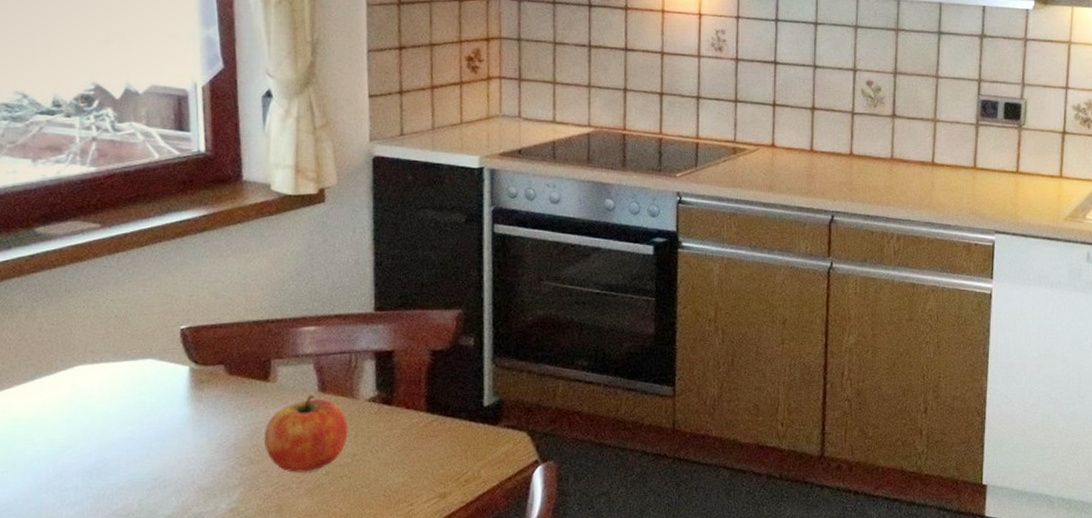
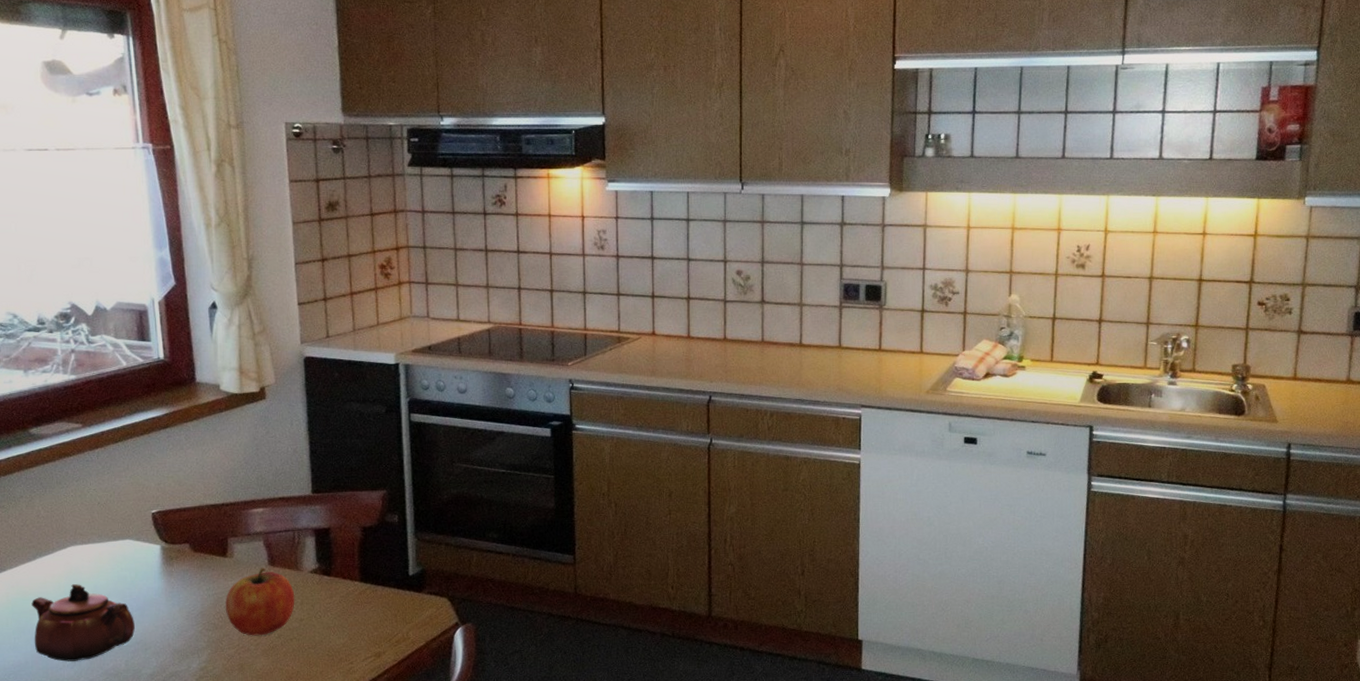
teapot: none [26,410,152,500] -> present [31,584,135,662]

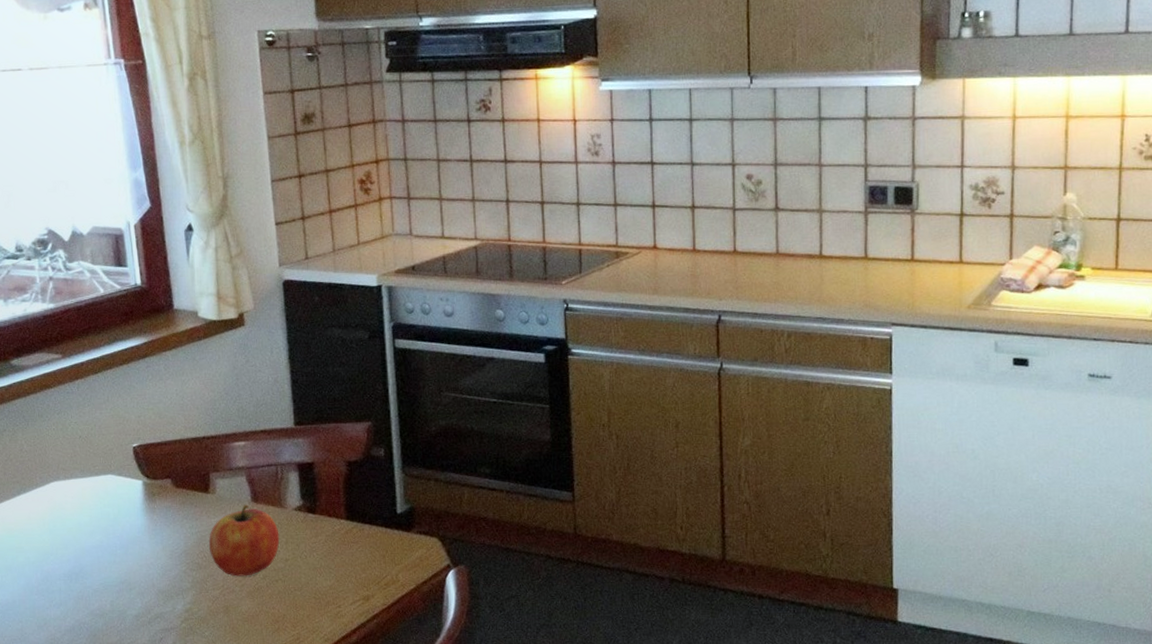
teapot: present [31,584,135,662] -> none [17,521,119,601]

